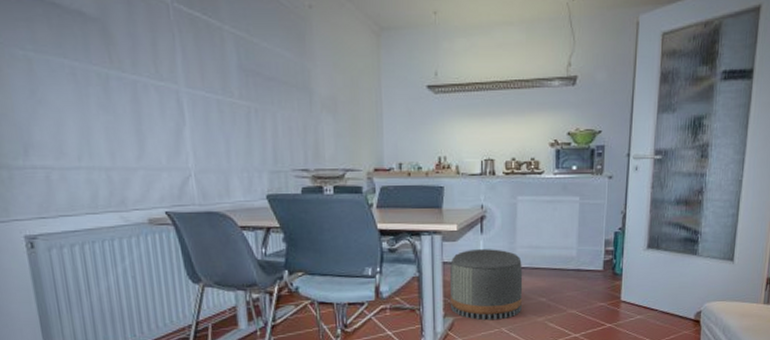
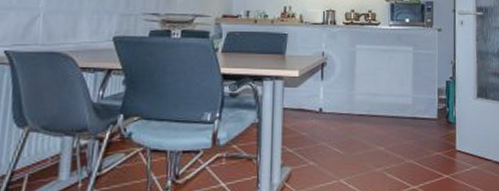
pouf: present [449,249,523,321] -> none [288,95,362,171]

